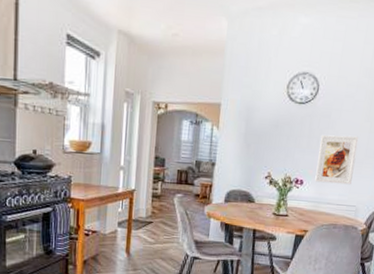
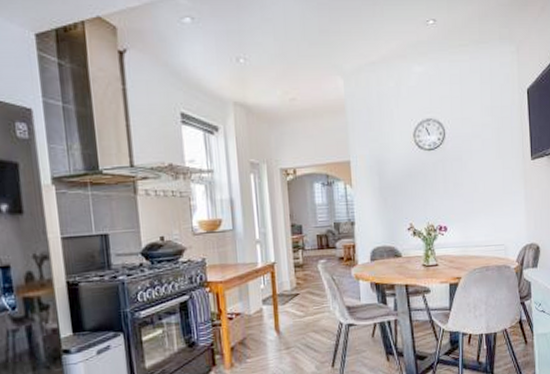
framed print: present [315,134,359,185] -> none [455,174,495,226]

